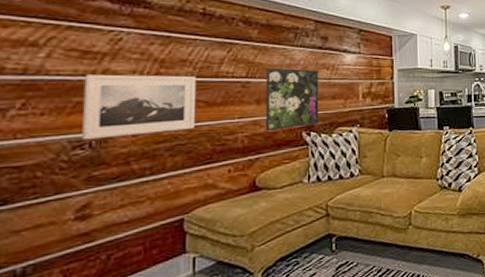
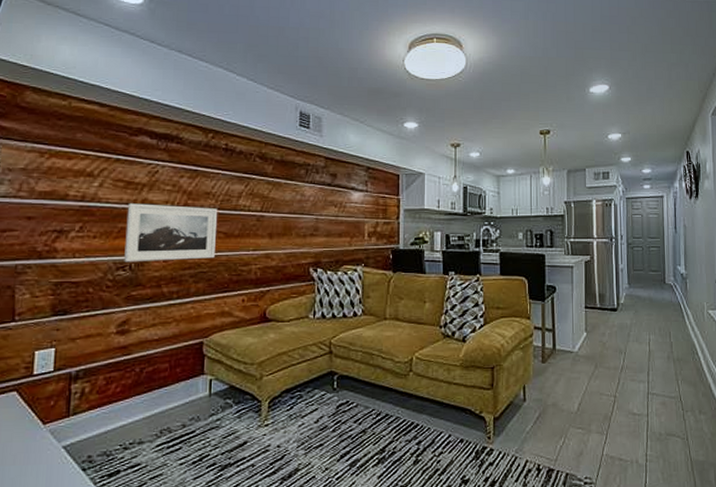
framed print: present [265,67,319,130] -> none [276,203,327,264]

